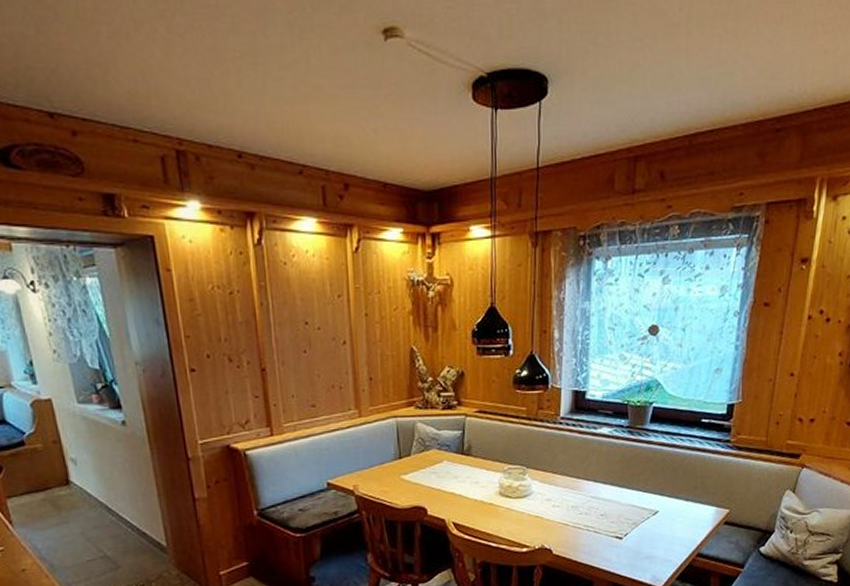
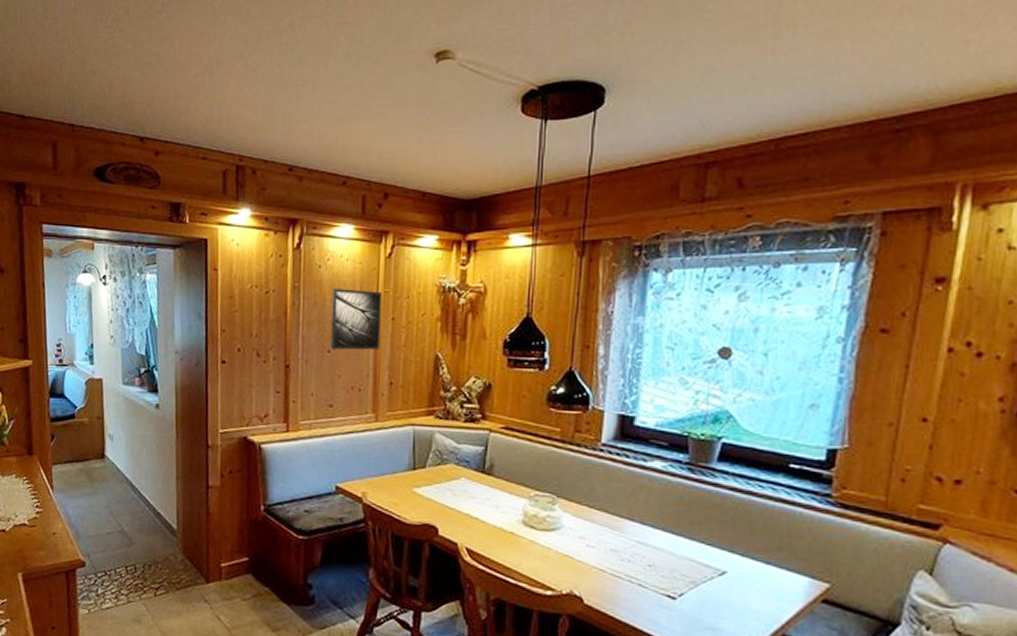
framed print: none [302,286,356,349] -> present [330,289,382,350]

